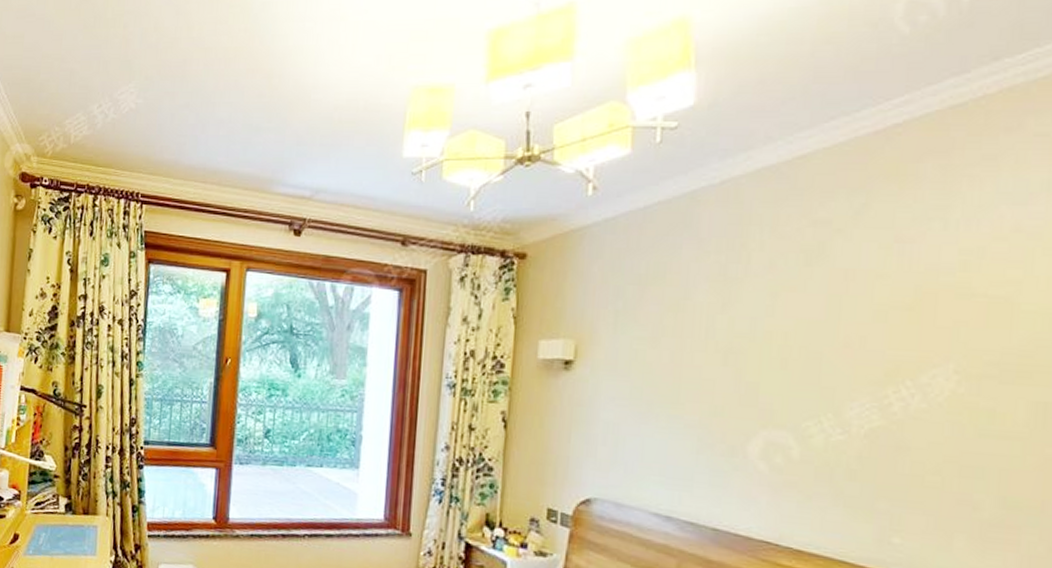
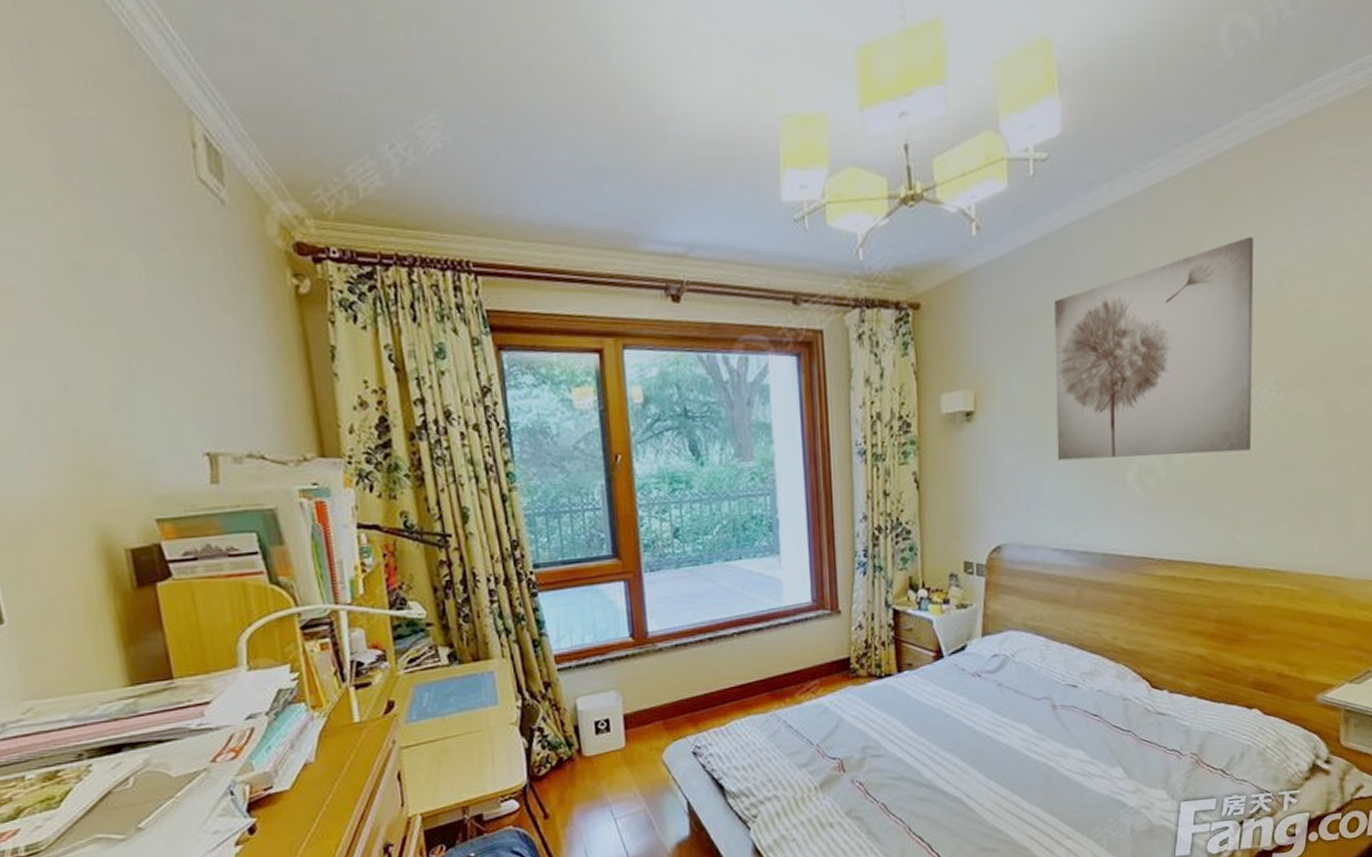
wall art: none [664,212,930,444] -> present [1055,236,1254,461]

